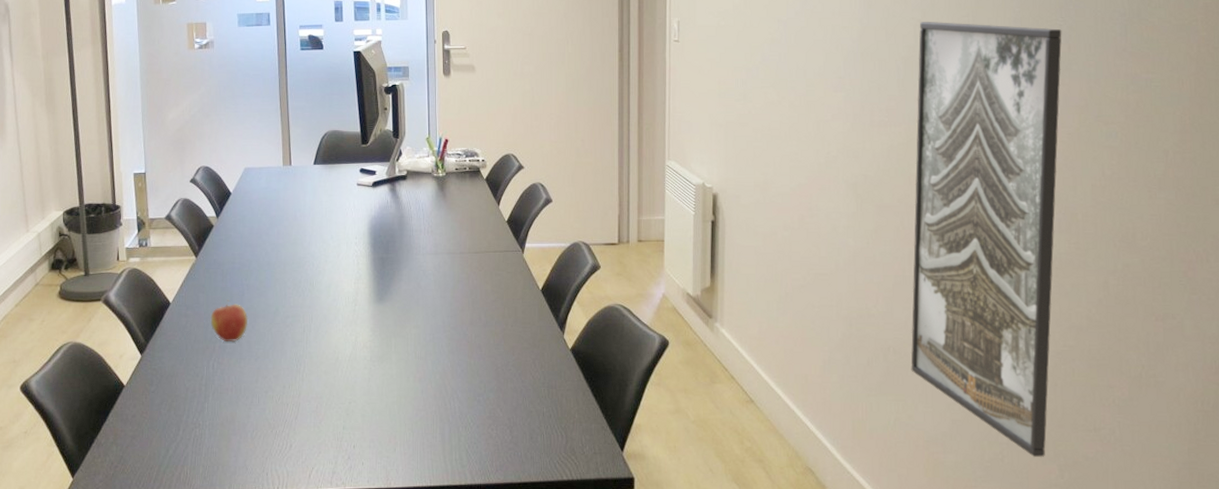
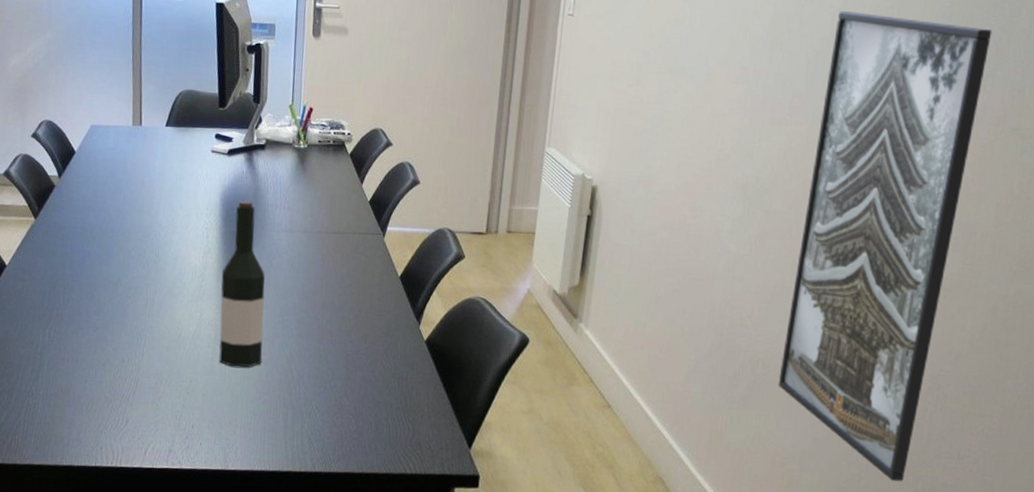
apple: present [210,299,249,343] -> none [48,265,89,311]
wine bottle: none [373,228,417,386] -> present [219,200,265,367]

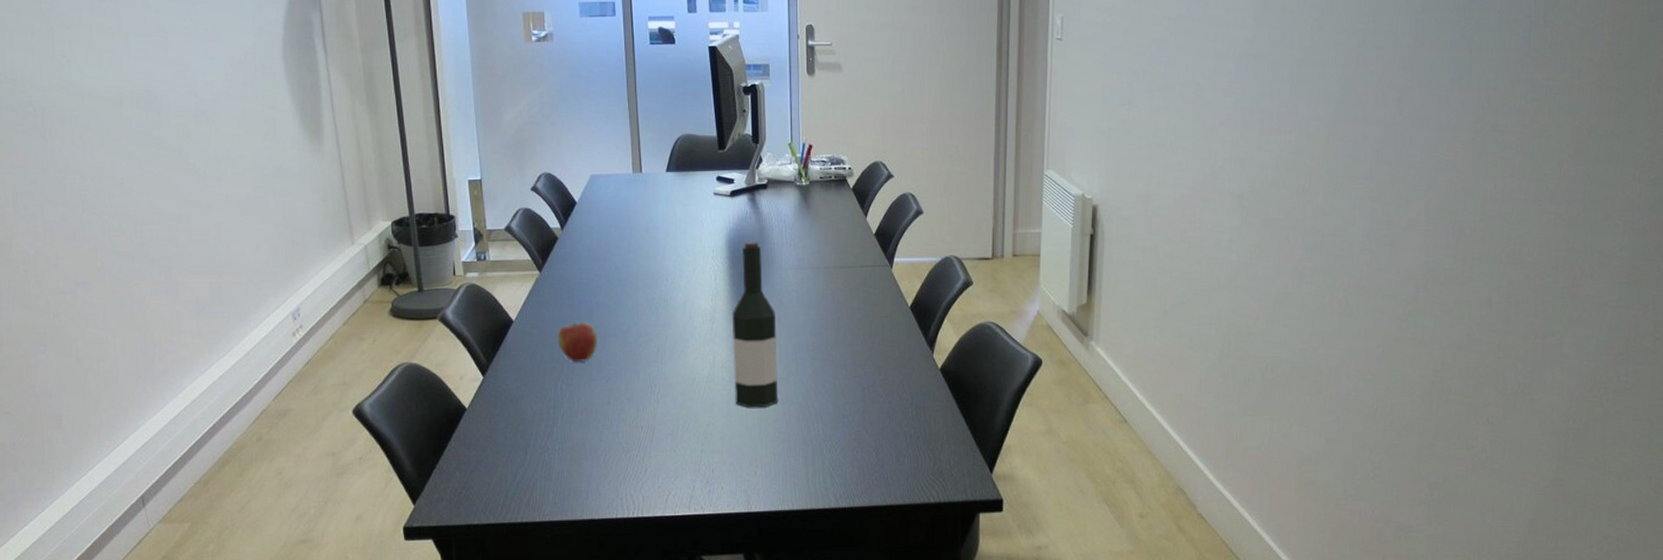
apple: none [48,265,89,311] -> present [557,317,598,363]
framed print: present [778,11,992,482] -> none [1288,21,1464,475]

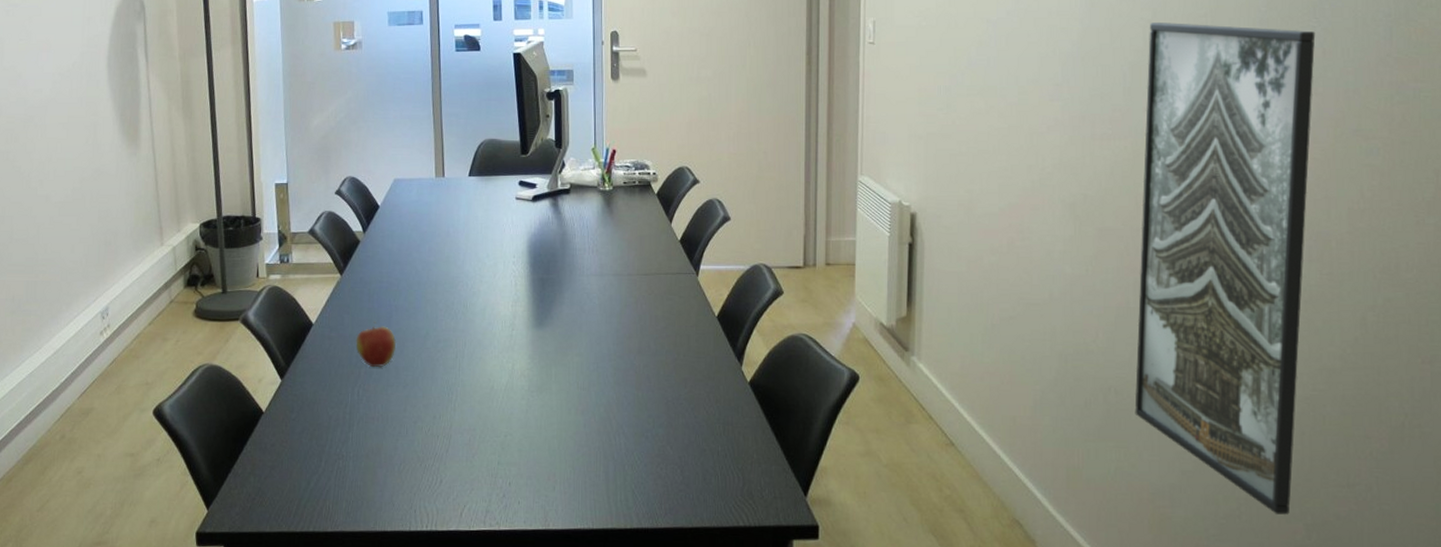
wine bottle: present [732,240,778,408] -> none [532,246,579,419]
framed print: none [1288,21,1464,475] -> present [1134,23,1316,515]

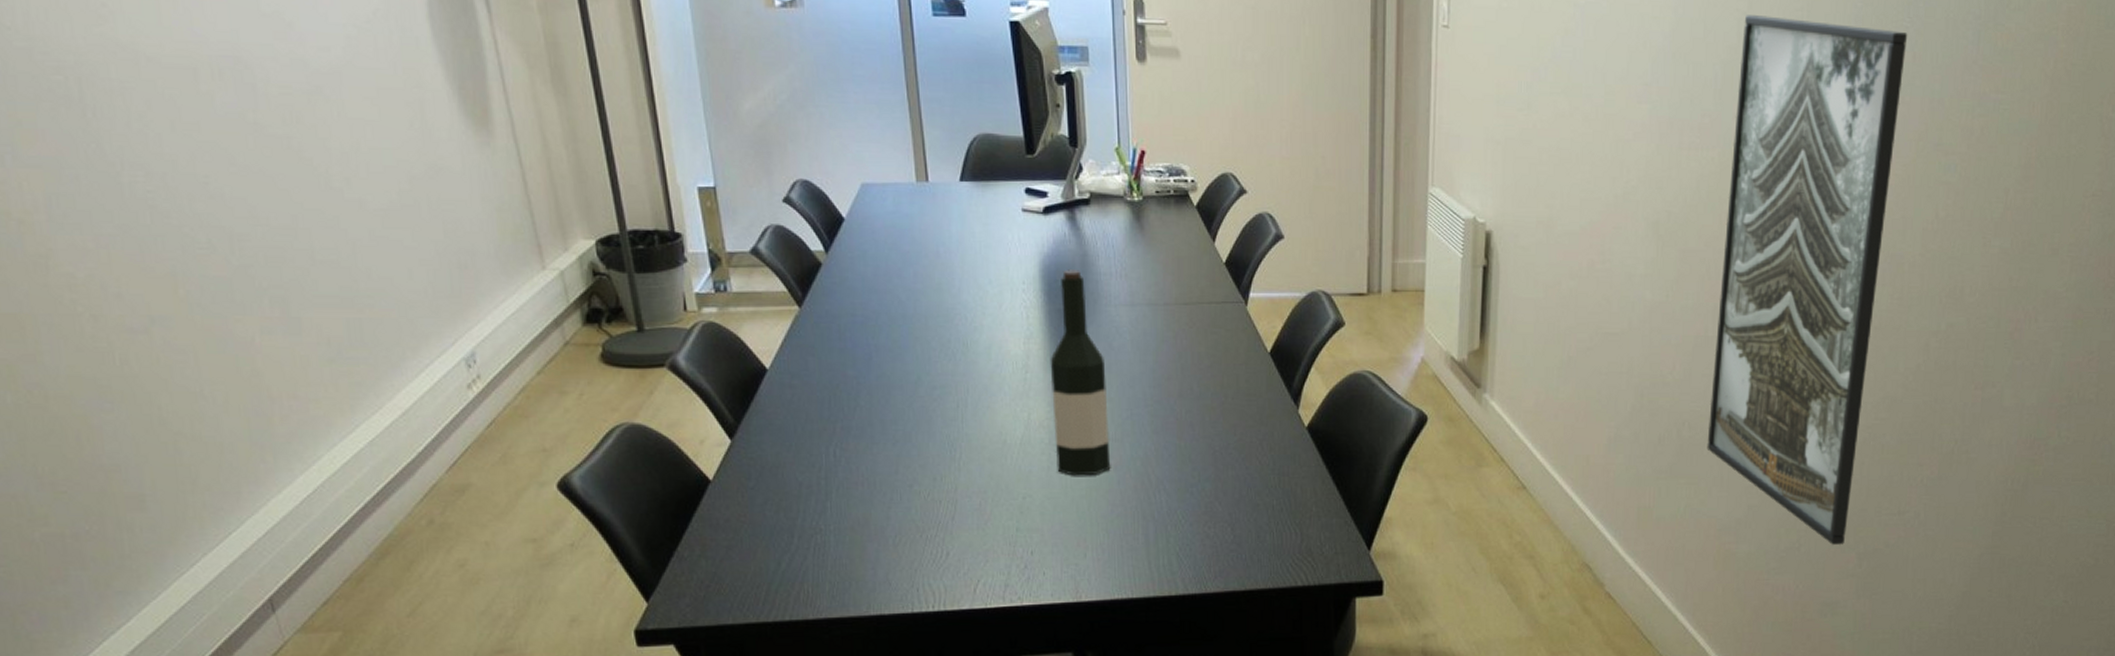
apple: present [355,321,397,368] -> none [826,364,880,422]
wine bottle: none [532,246,579,419] -> present [1050,269,1111,476]

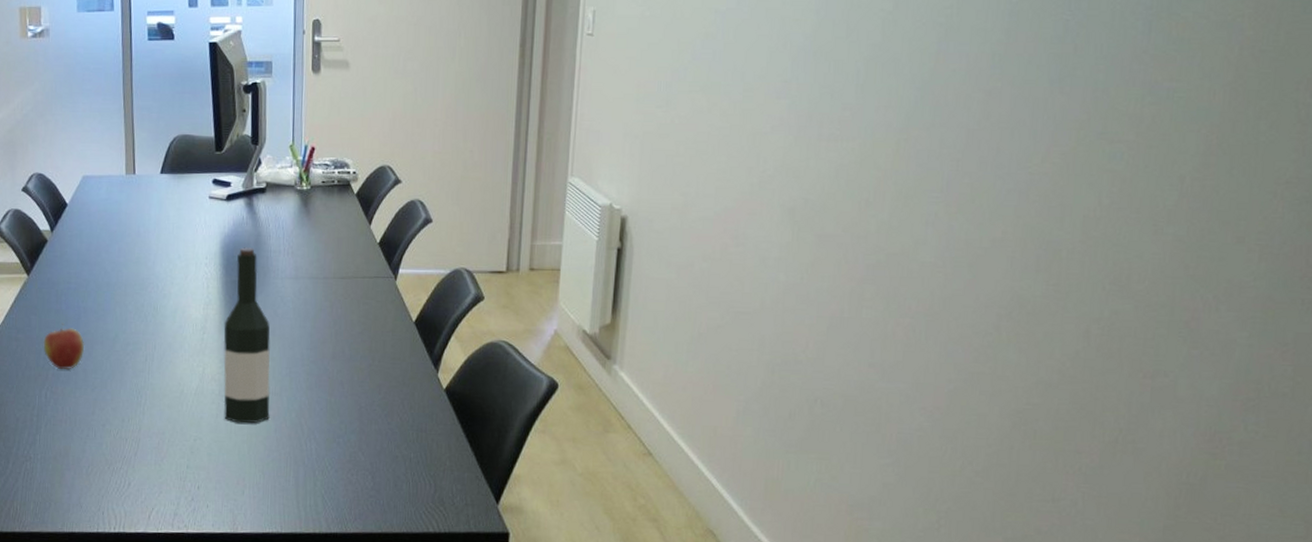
apple: none [826,364,880,422] -> present [43,323,85,370]
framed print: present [1707,15,1908,545] -> none [840,14,1068,528]

